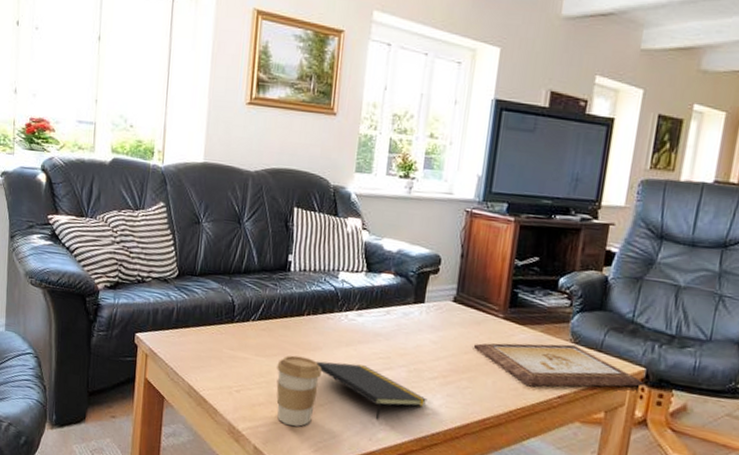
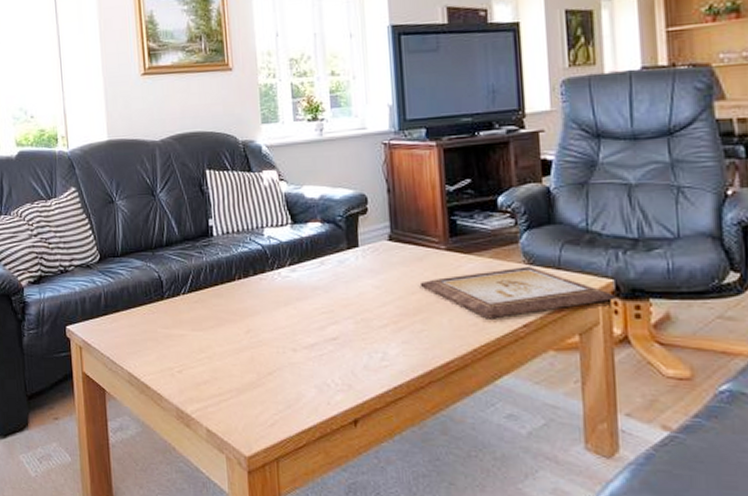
coffee cup: present [276,355,323,427] -> none [216,324,265,402]
notepad: present [316,361,428,420] -> none [257,323,383,381]

